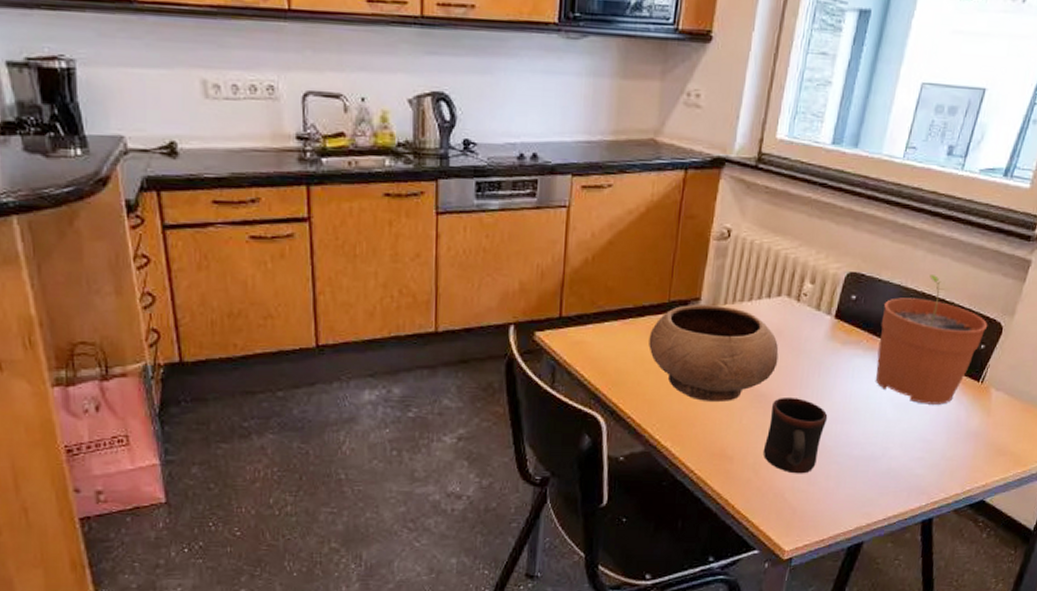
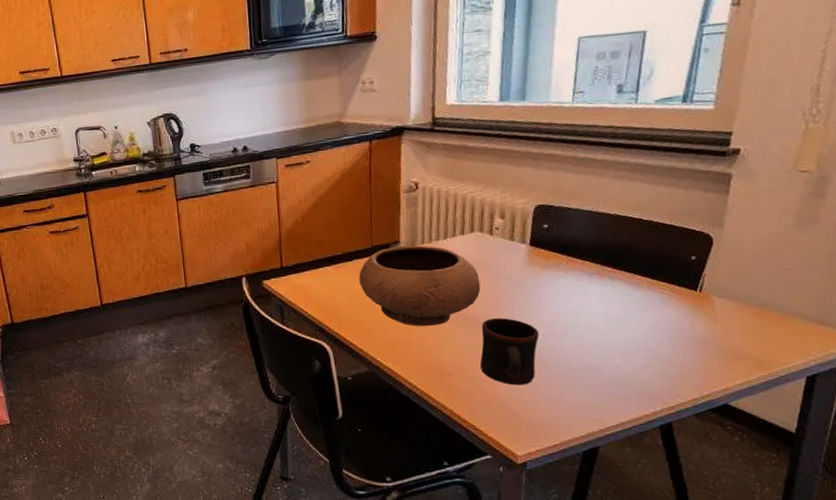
plant pot: present [875,275,988,405] -> none [578,198,696,316]

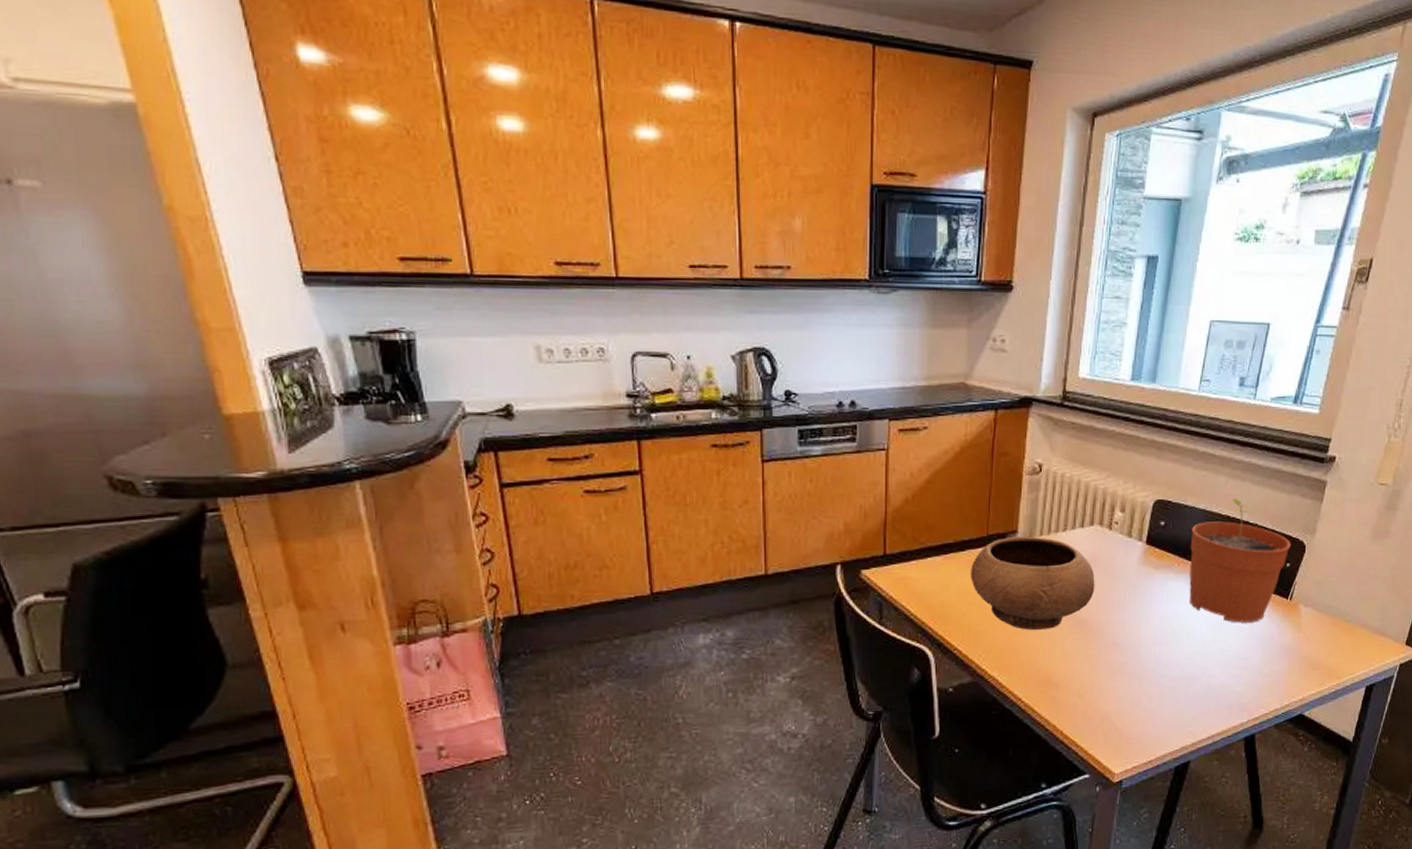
mug: present [479,318,539,386] -> none [1086,623,1147,697]
plant pot: none [578,198,696,316] -> present [1189,499,1292,623]

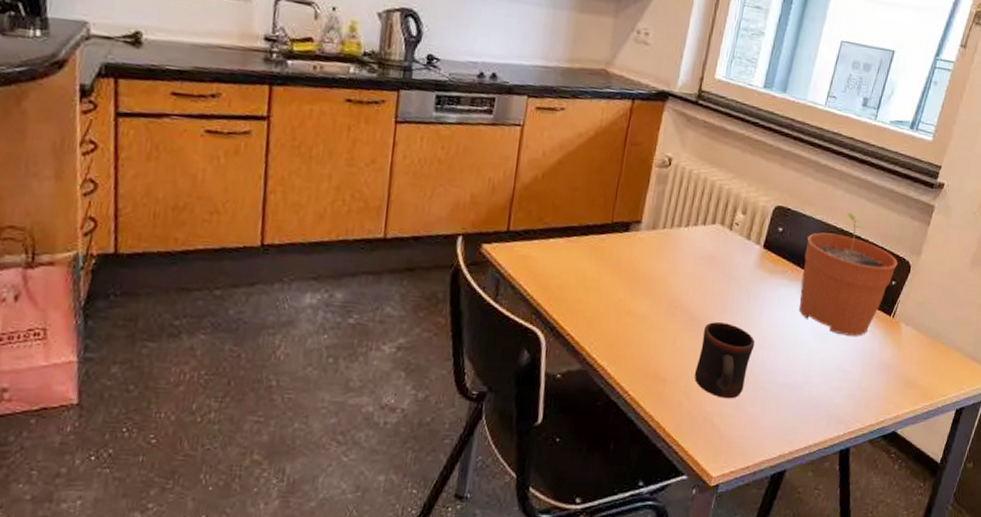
bowl: present [971,536,1095,630] -> none [591,226,712,323]
mug: none [1086,623,1147,697] -> present [694,322,755,399]

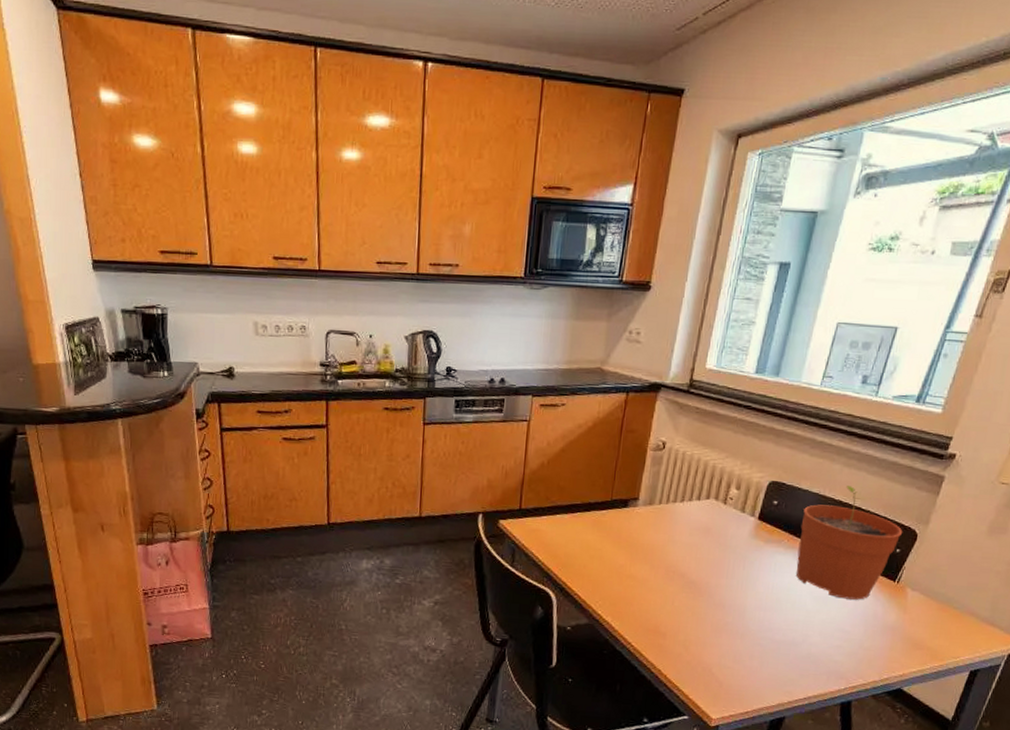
mug: present [694,322,755,399] -> none [692,585,752,653]

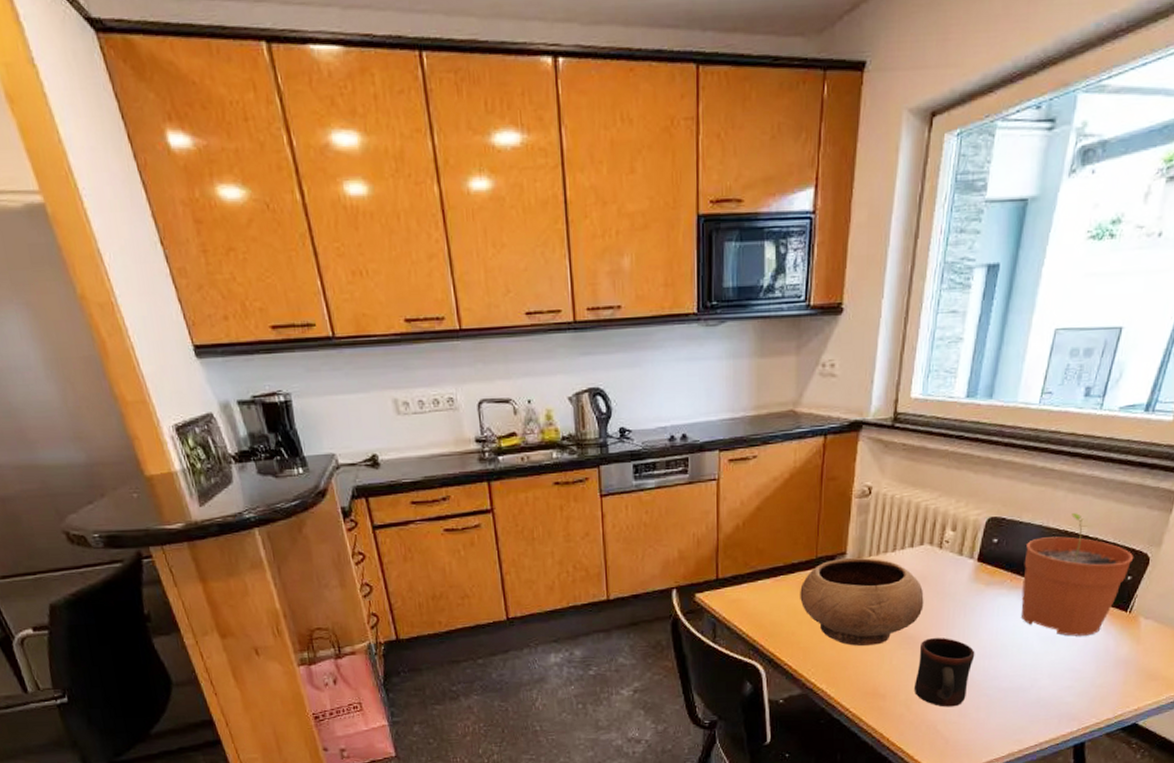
bowl: none [593,503,707,586] -> present [800,557,924,646]
mug: none [692,585,752,653] -> present [913,638,975,707]

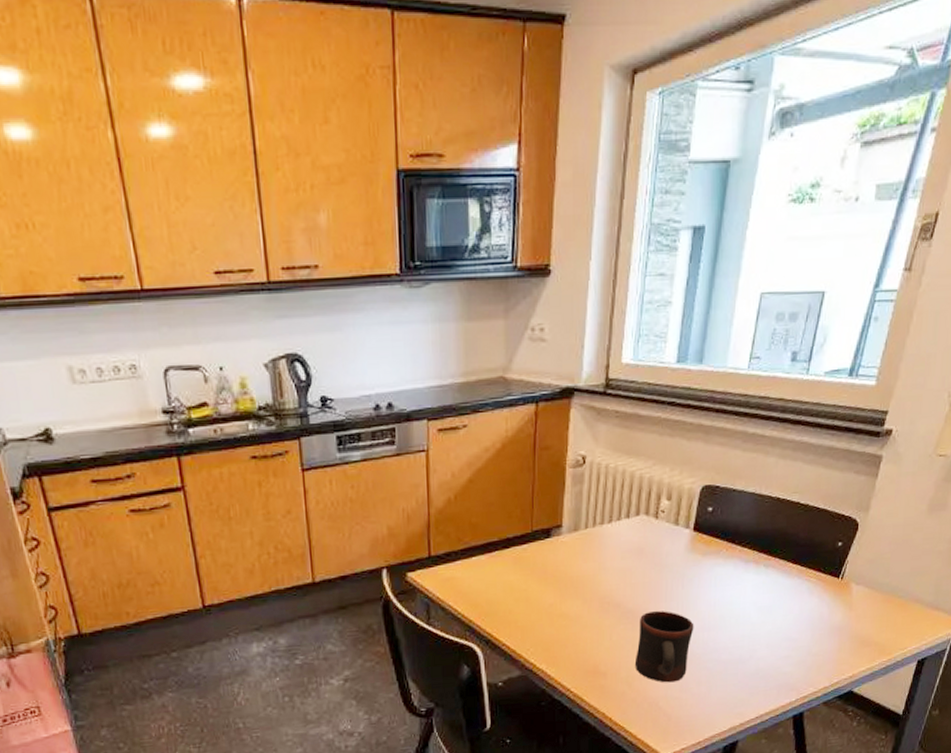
bowl: present [800,557,924,646] -> none [516,530,642,623]
plant pot: present [1020,513,1134,636] -> none [737,479,844,605]

